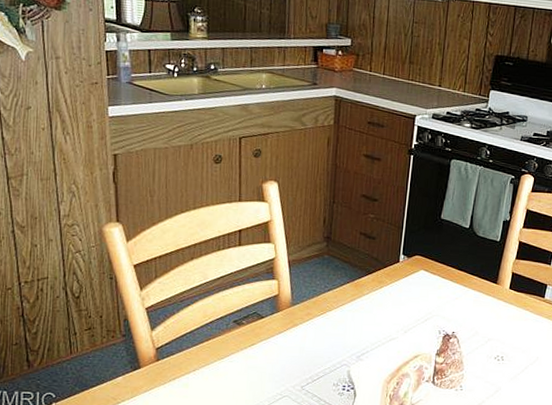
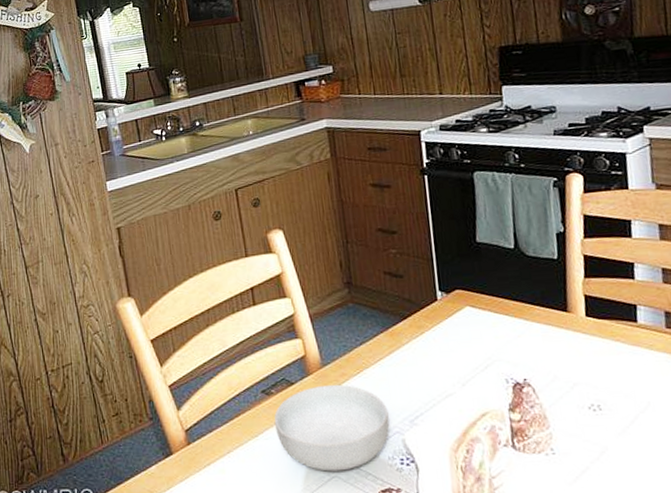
cereal bowl: none [240,321,341,392] -> present [274,384,390,472]

